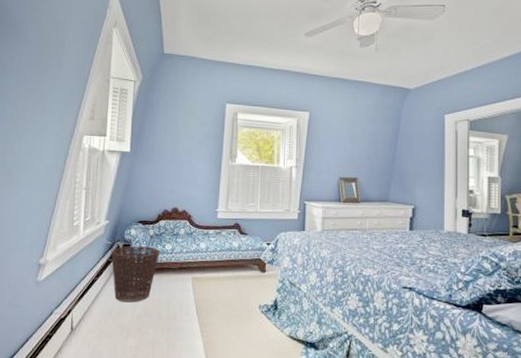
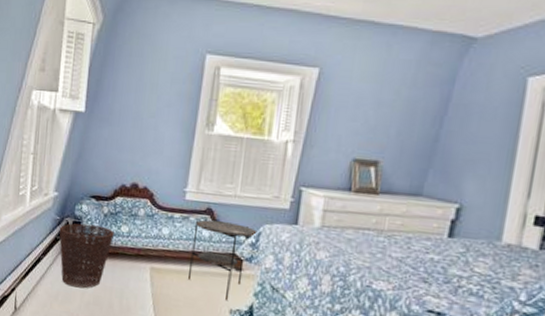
side table: none [224,233,276,299] -> present [188,219,259,301]

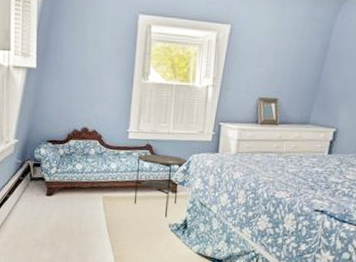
basket: present [59,223,114,289] -> none [21,164,70,219]

